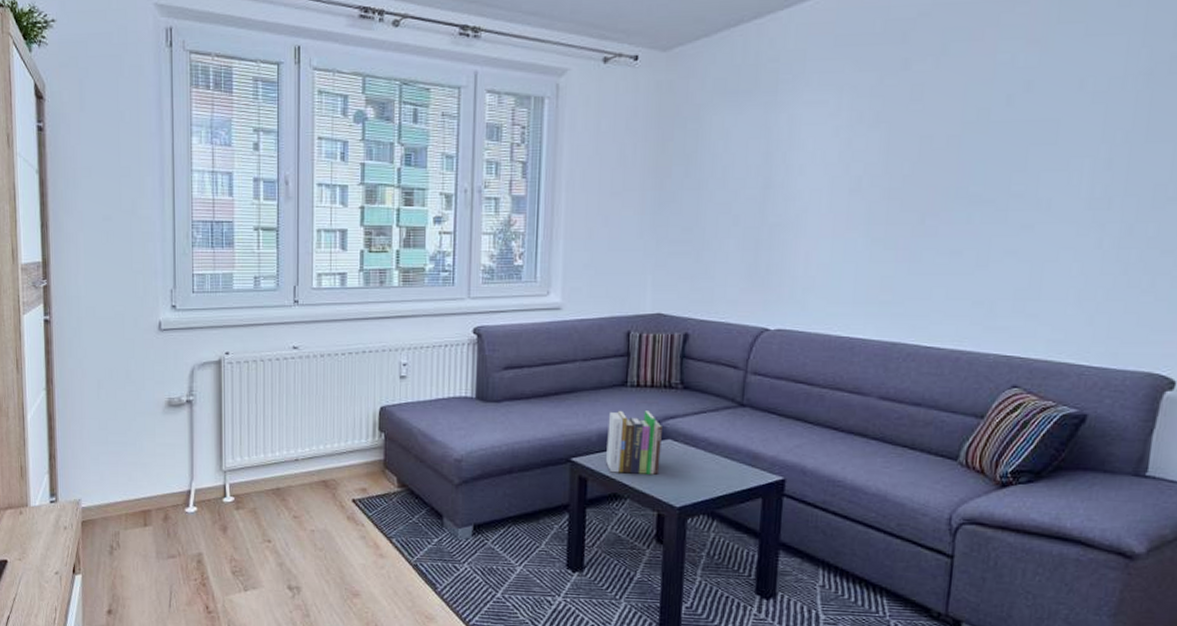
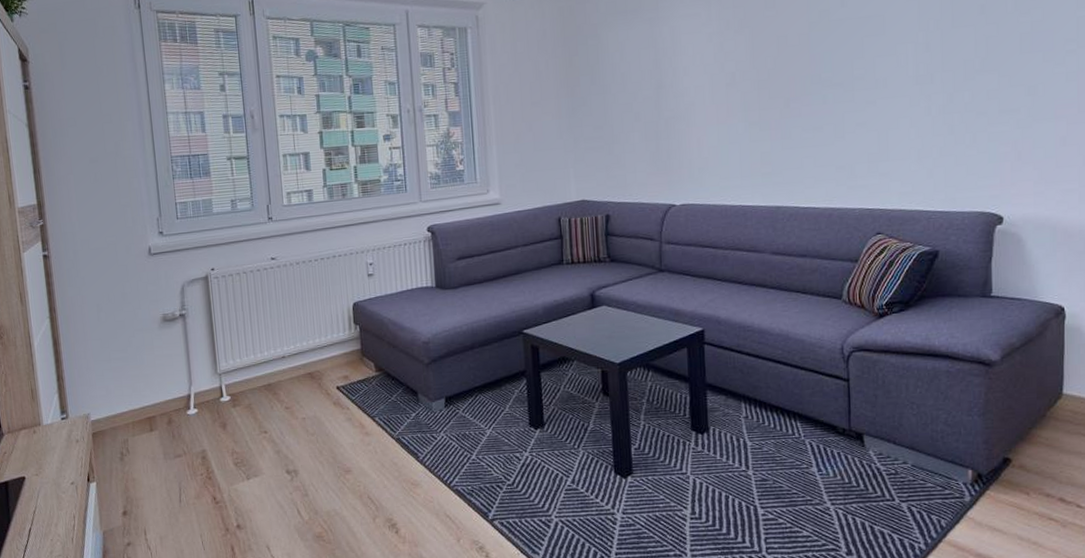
books: present [606,410,662,475] -> none [550,283,599,340]

